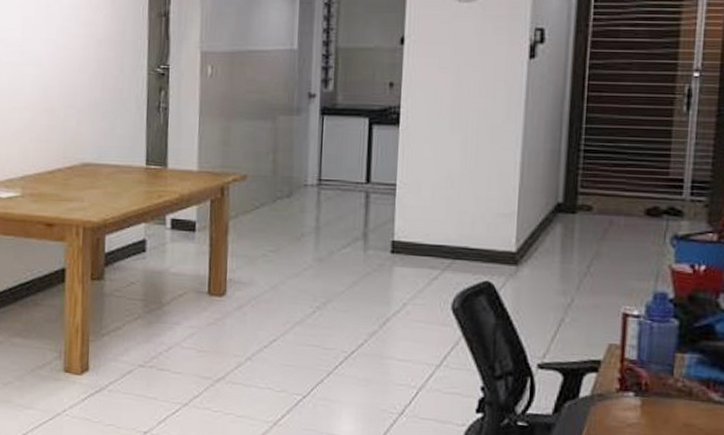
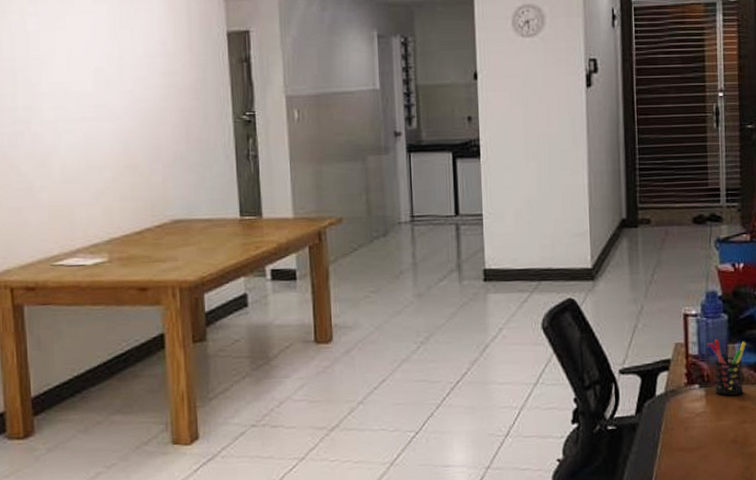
pen holder: none [648,345,699,411] -> present [706,339,746,396]

